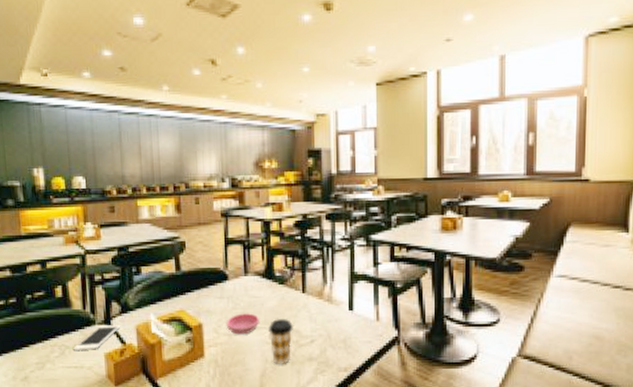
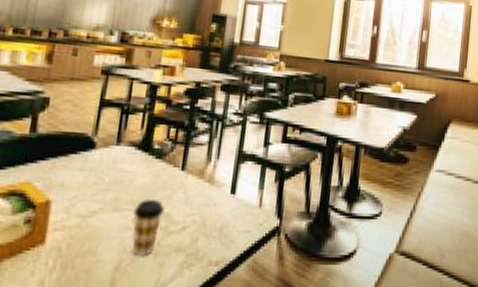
saucer: present [226,313,260,335] -> none [81,190,126,217]

